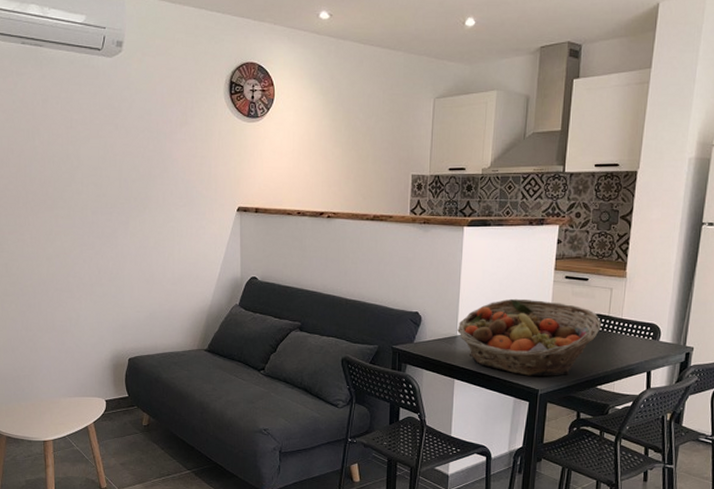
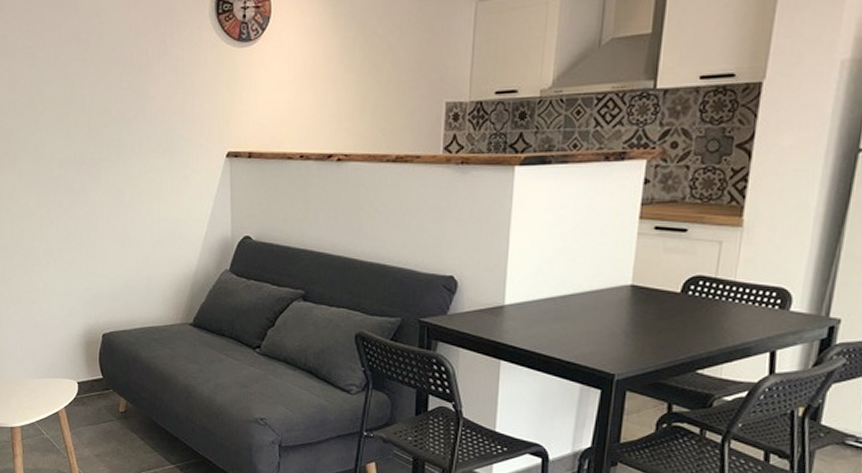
fruit basket: present [457,298,601,376] -> none [505,257,705,357]

